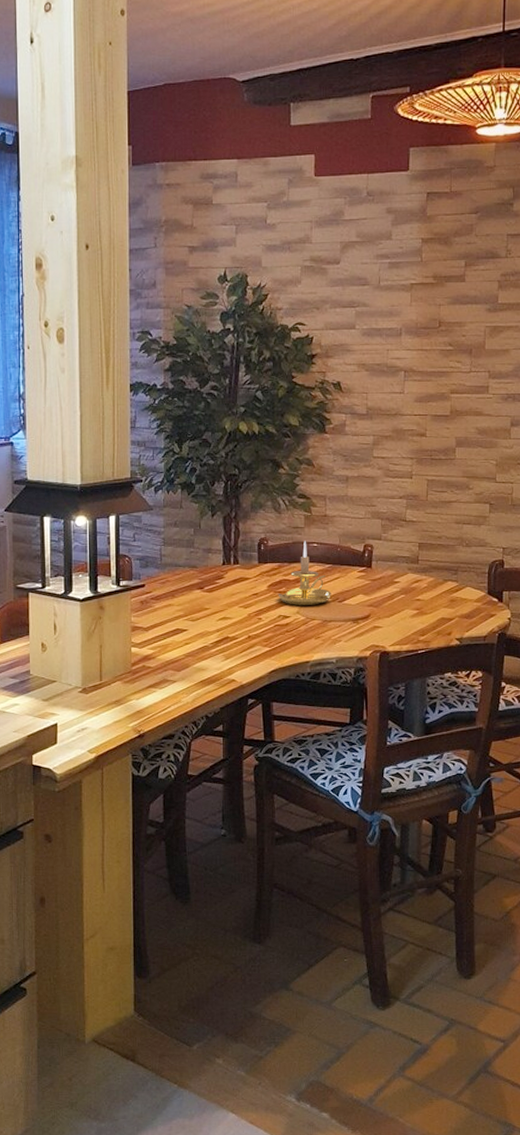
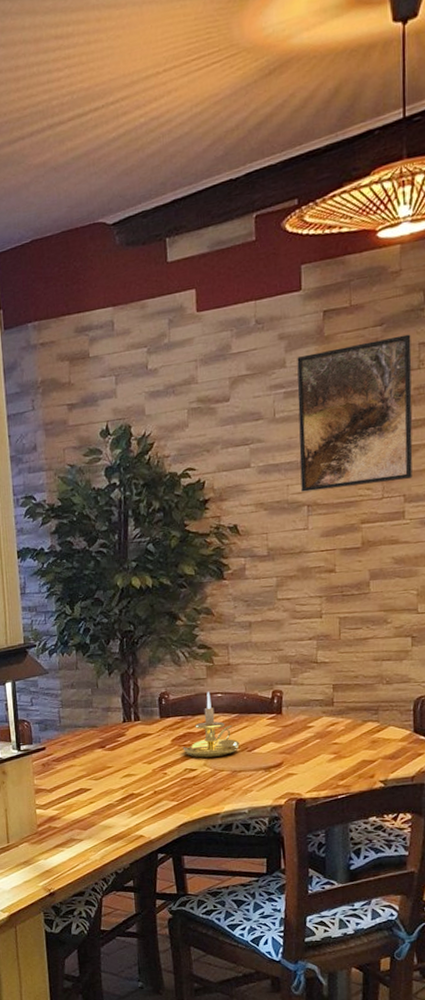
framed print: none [400,225,501,358] -> present [297,334,413,492]

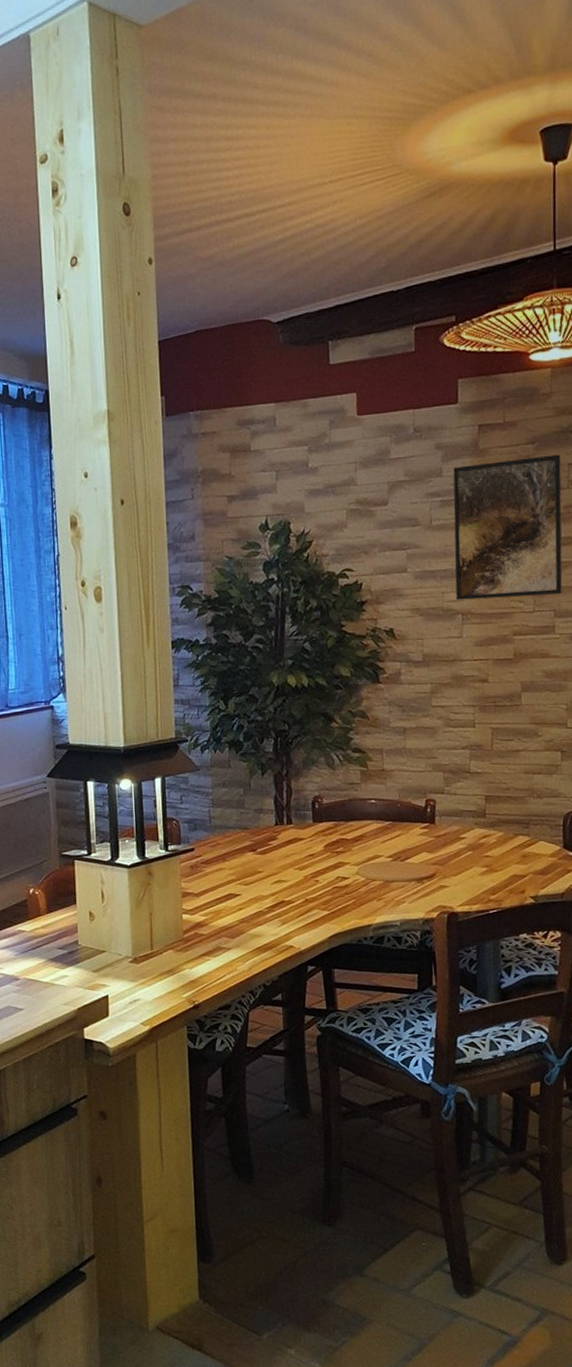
candle holder: present [182,691,240,758] -> none [335,796,393,866]

